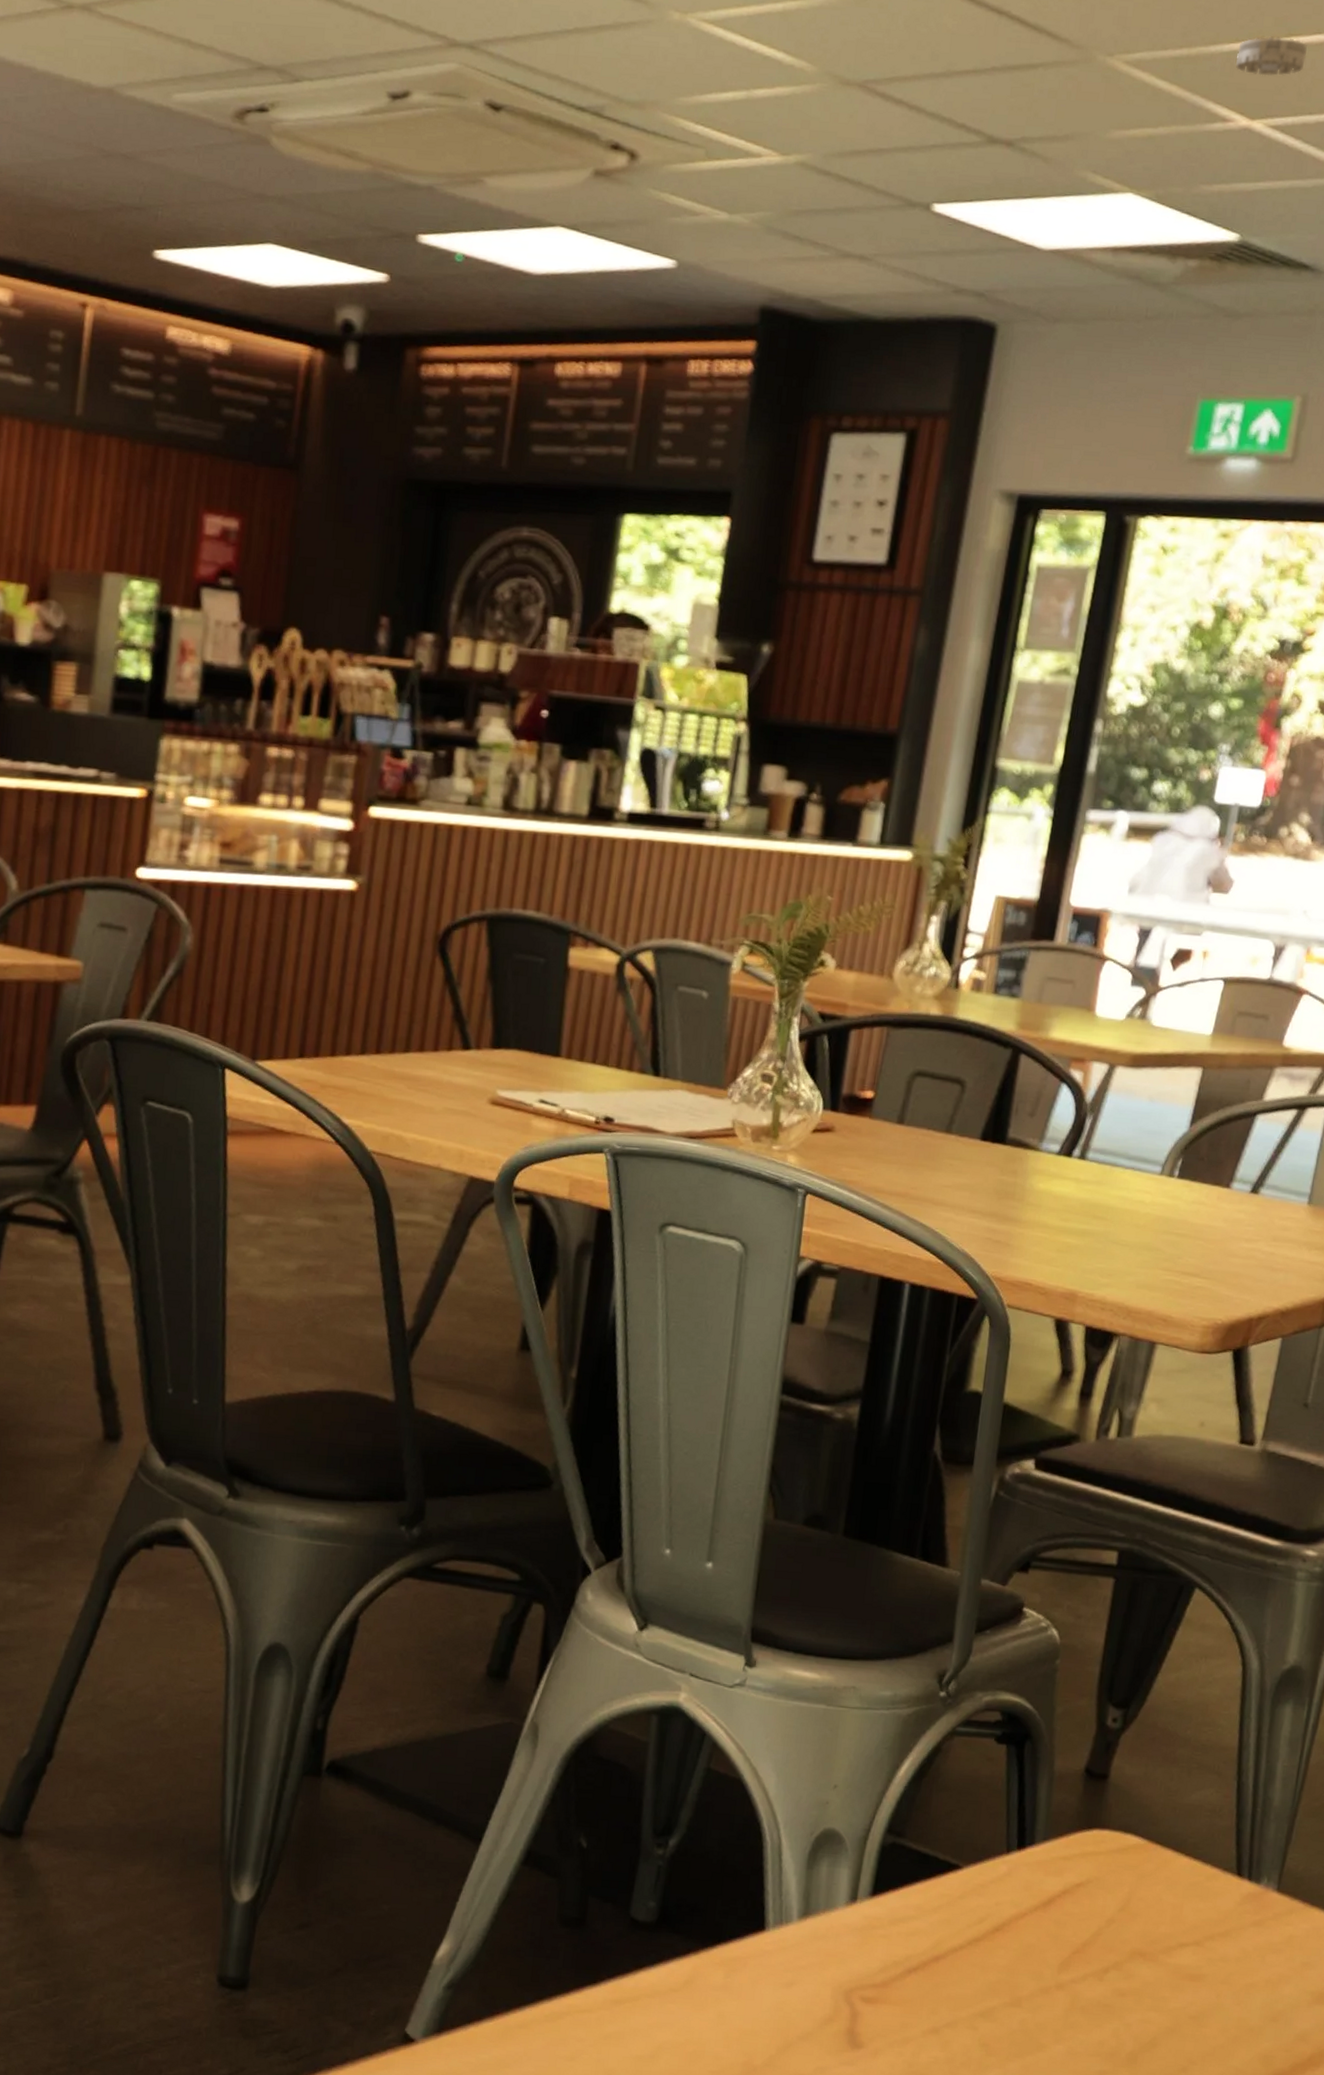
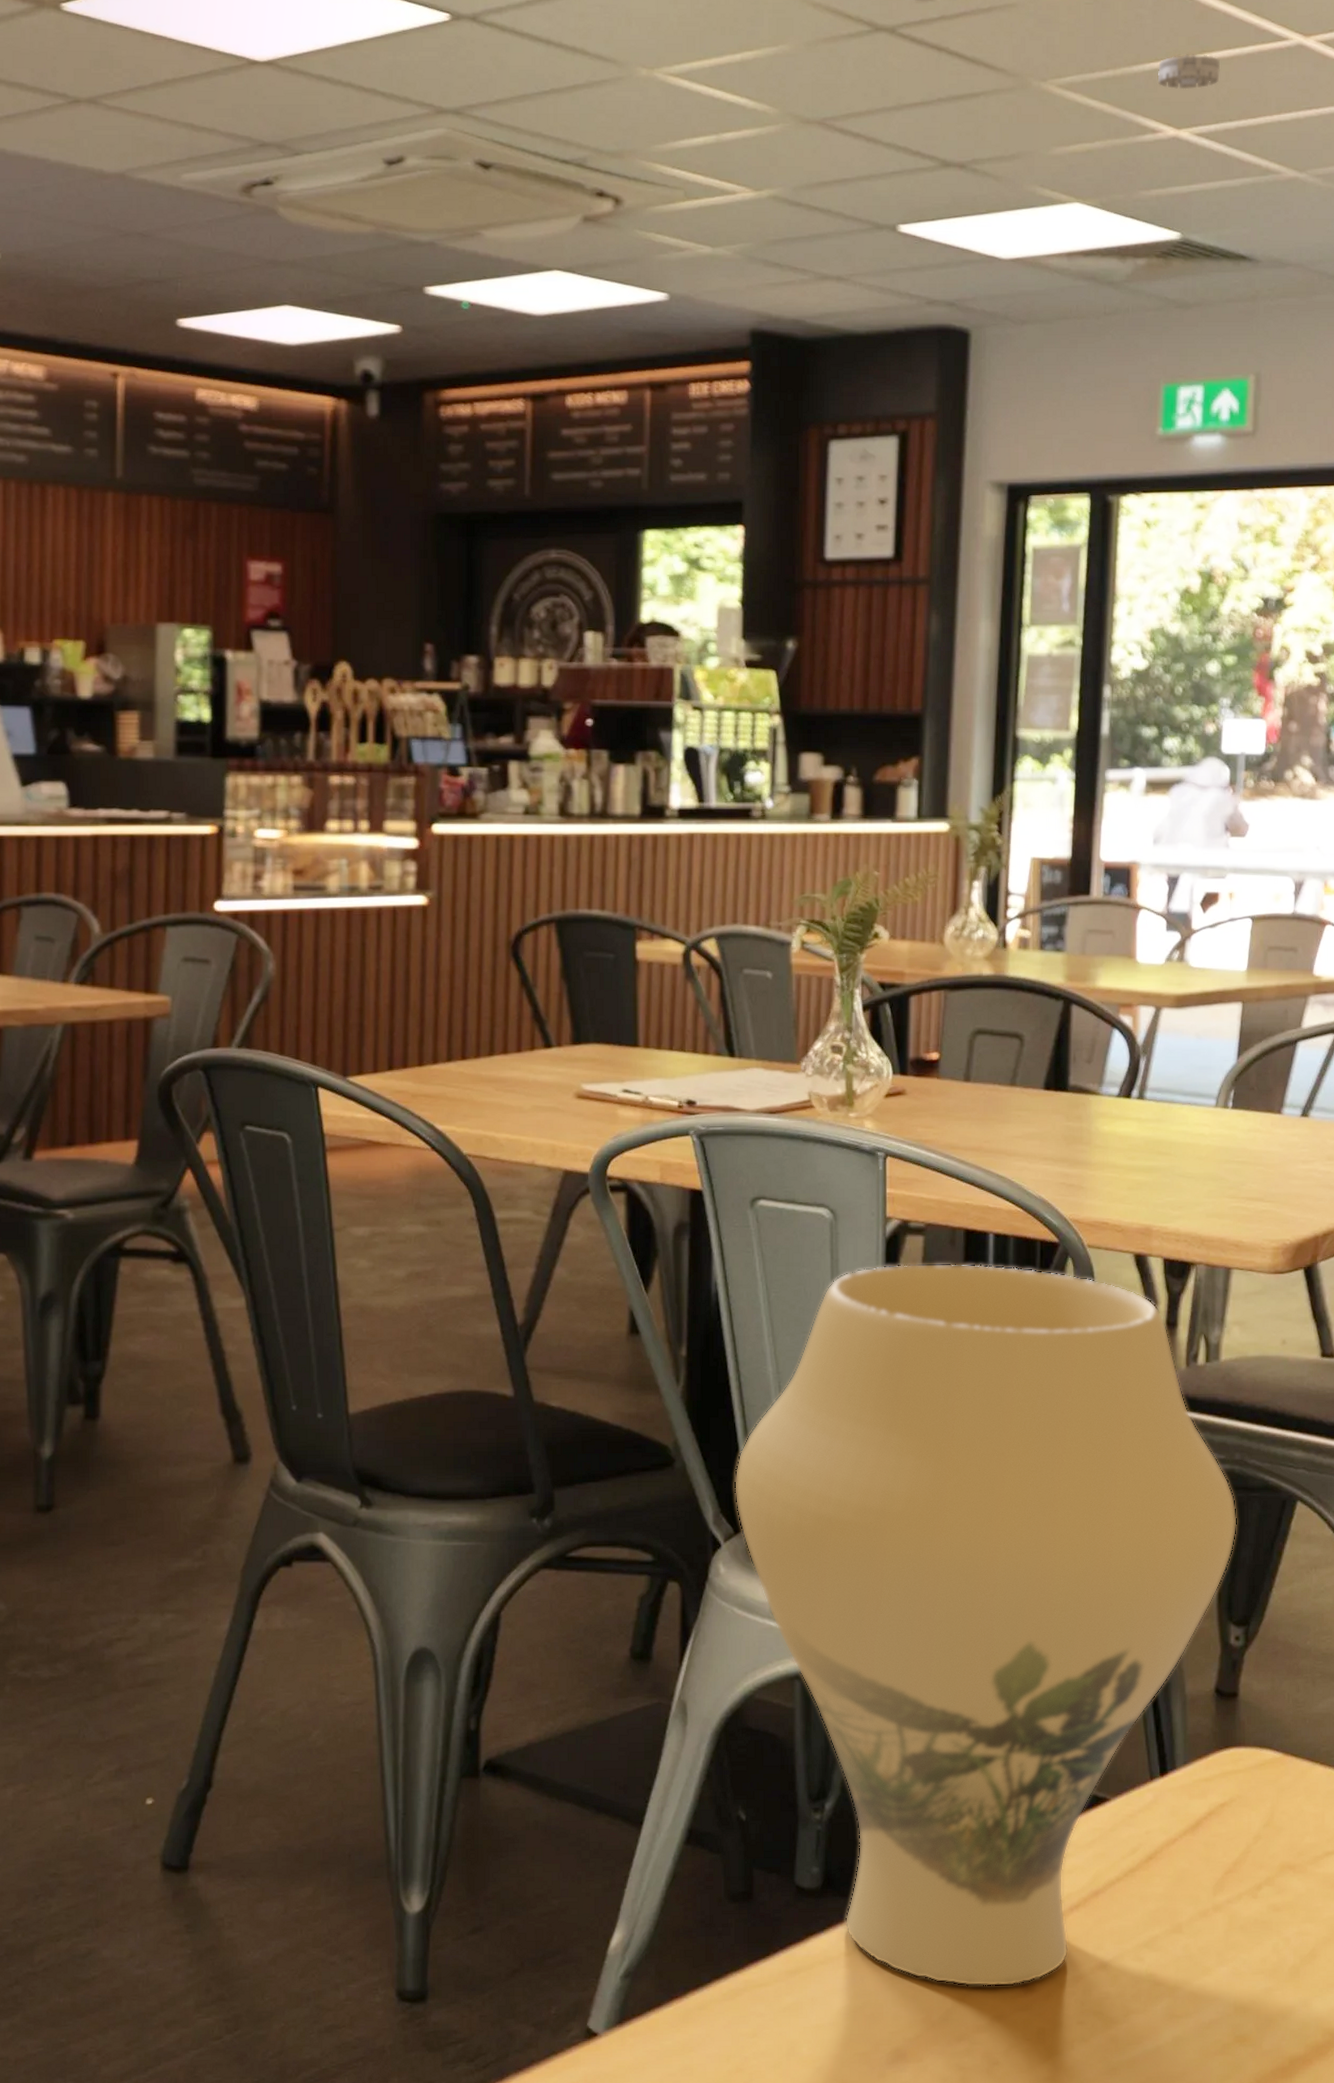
vase: none [610,1305,1131,2040] -> present [734,1263,1238,1987]

